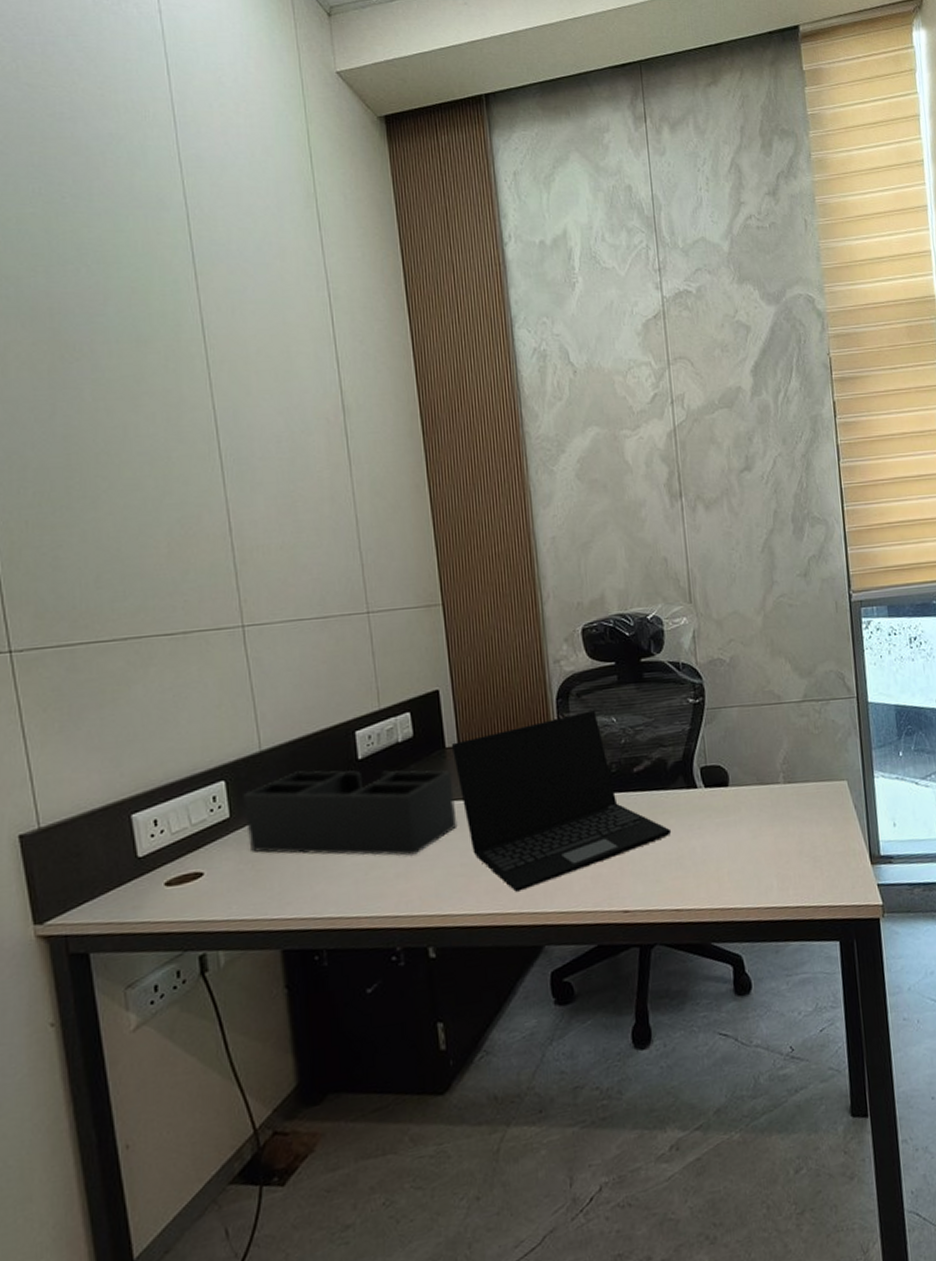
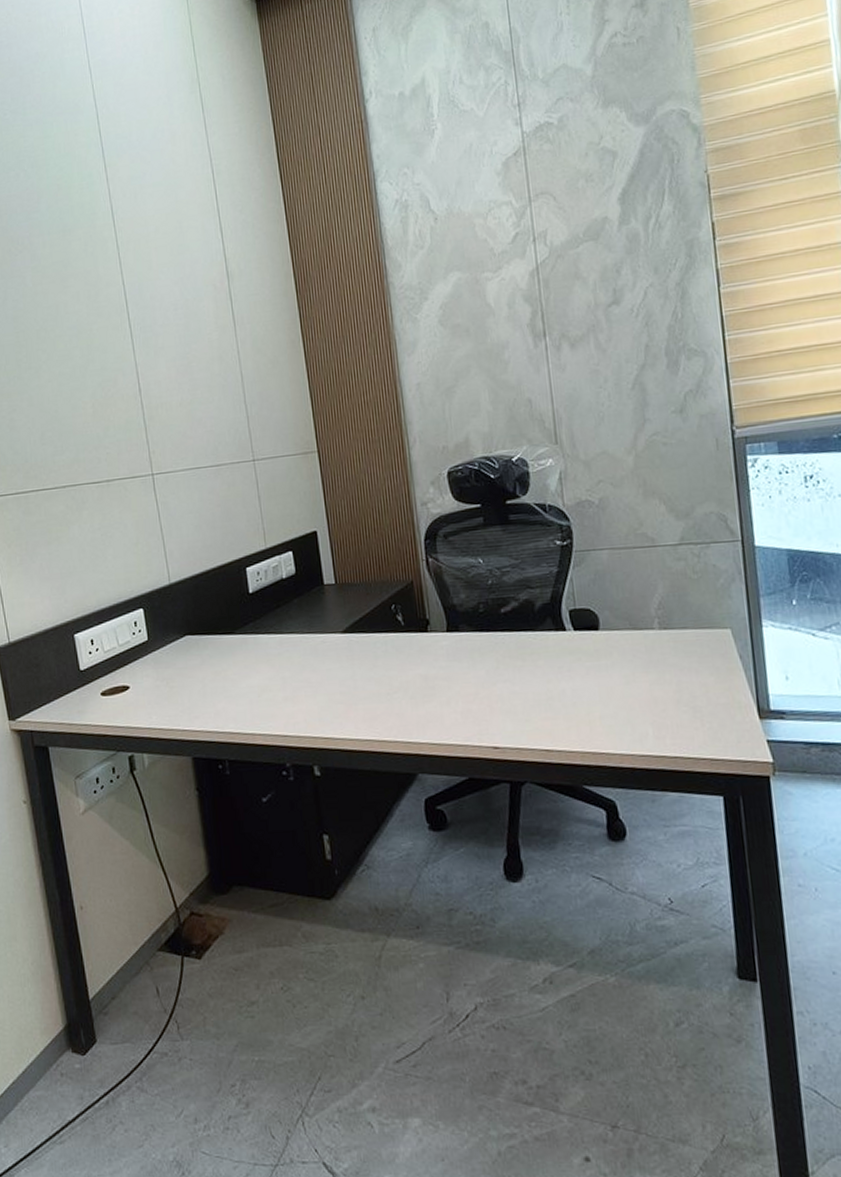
desk organizer: present [243,770,458,856] -> none [158,602,336,682]
laptop: present [451,710,672,892] -> none [328,552,541,721]

